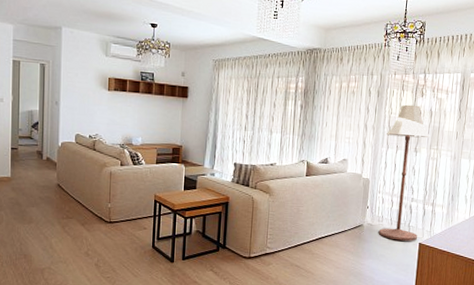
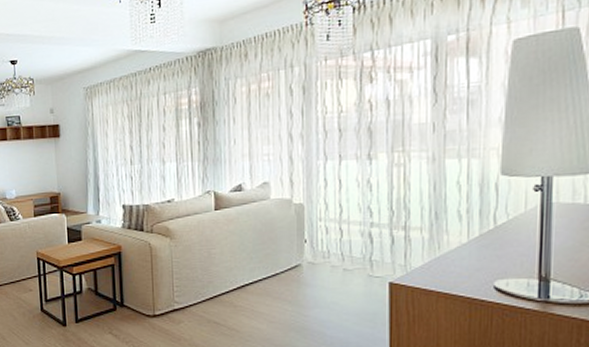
floor lamp: present [378,104,430,241] -> none [322,95,390,281]

